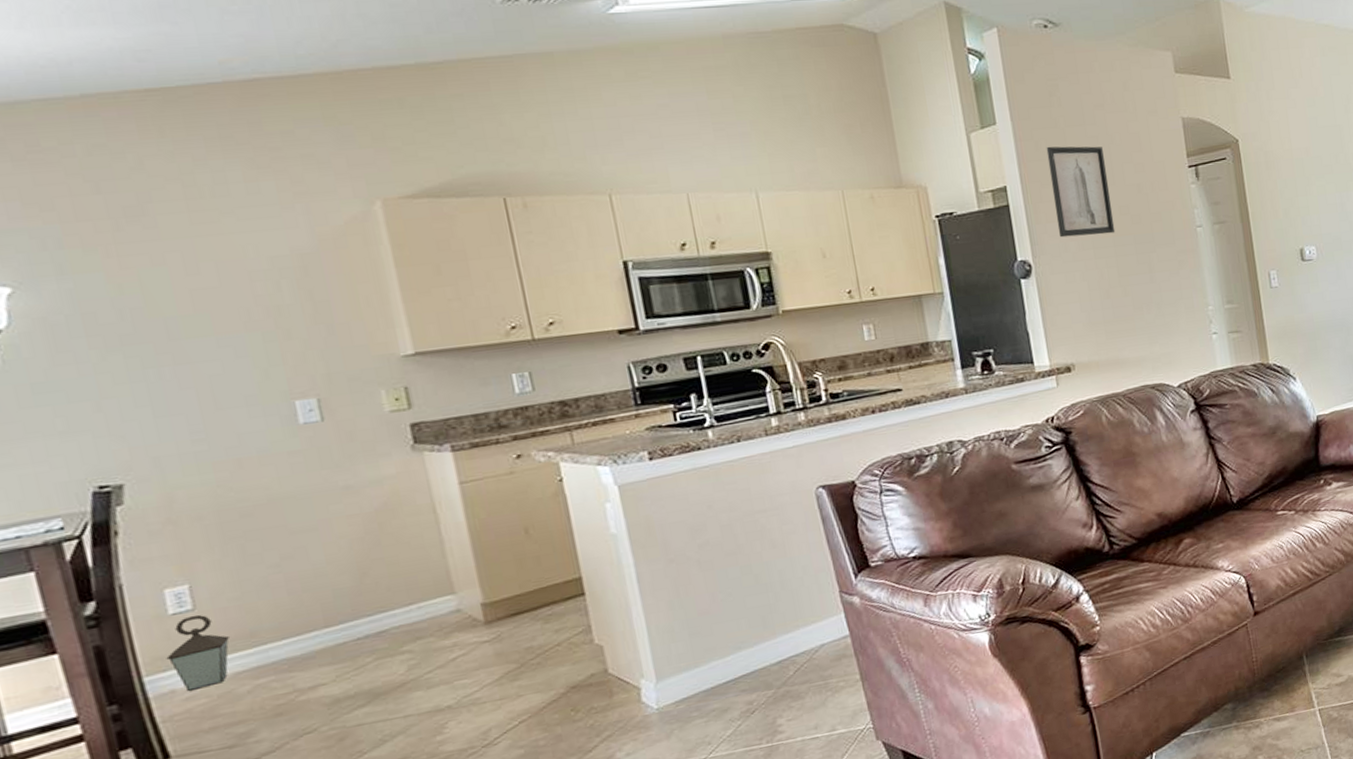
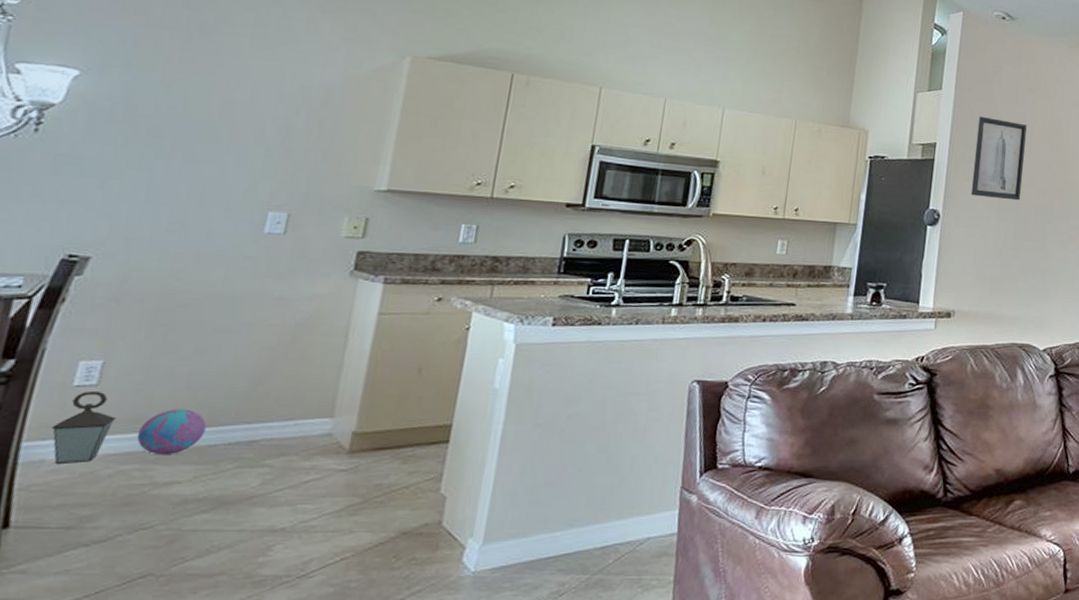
decorative ball: none [258,614,328,664] -> present [136,408,207,455]

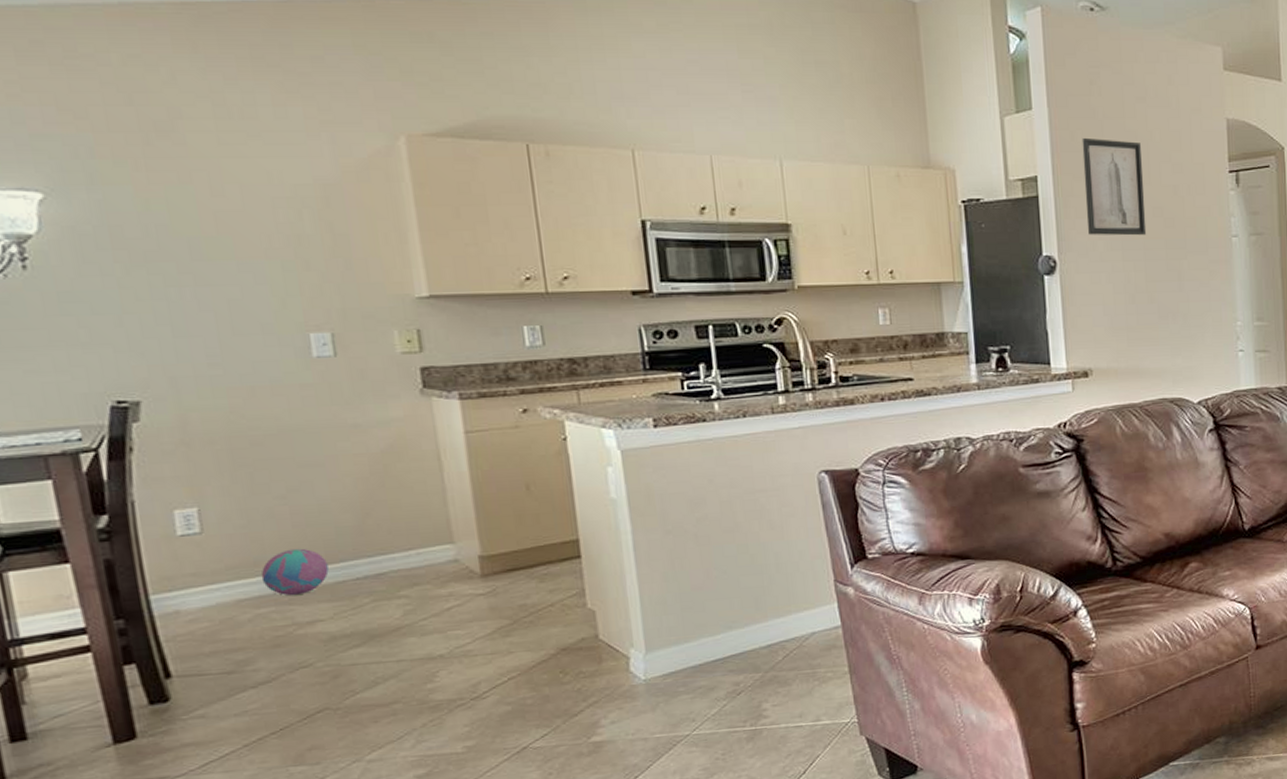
lantern: present [51,390,118,464] -> none [172,538,235,613]

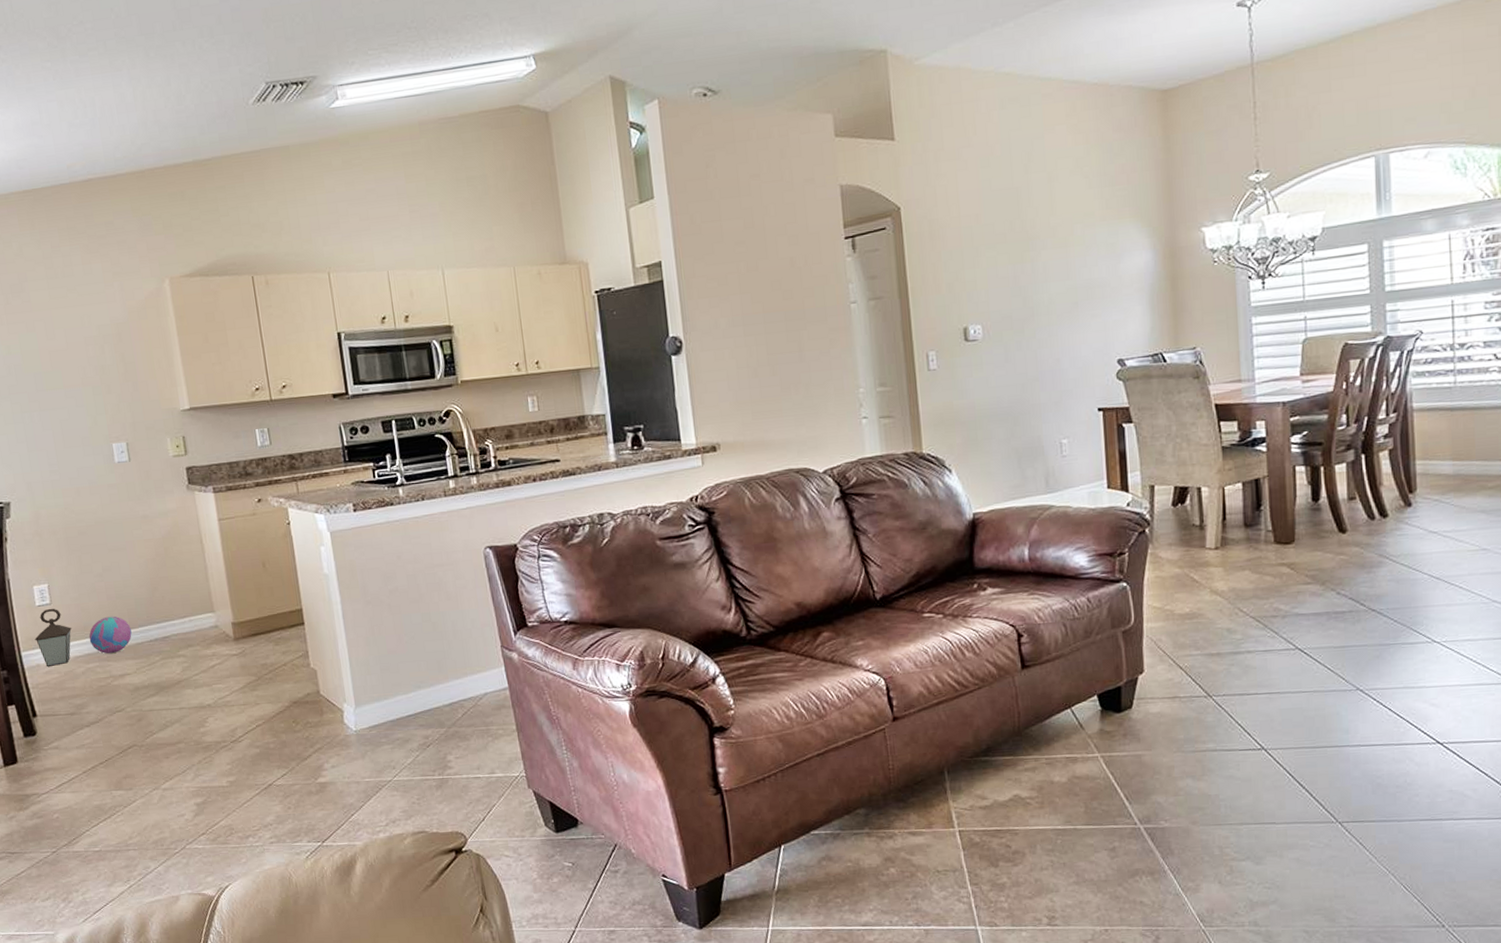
lantern: none [172,538,235,613] -> present [34,608,72,666]
wall art: present [1082,137,1147,236] -> none [701,218,766,314]

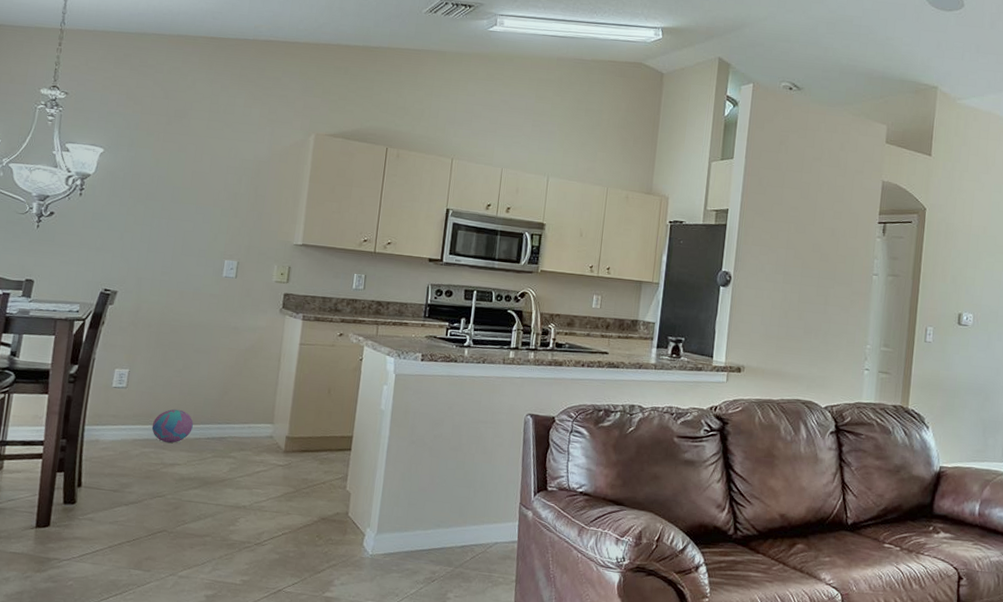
lantern: present [34,608,72,666] -> none [101,391,140,444]

